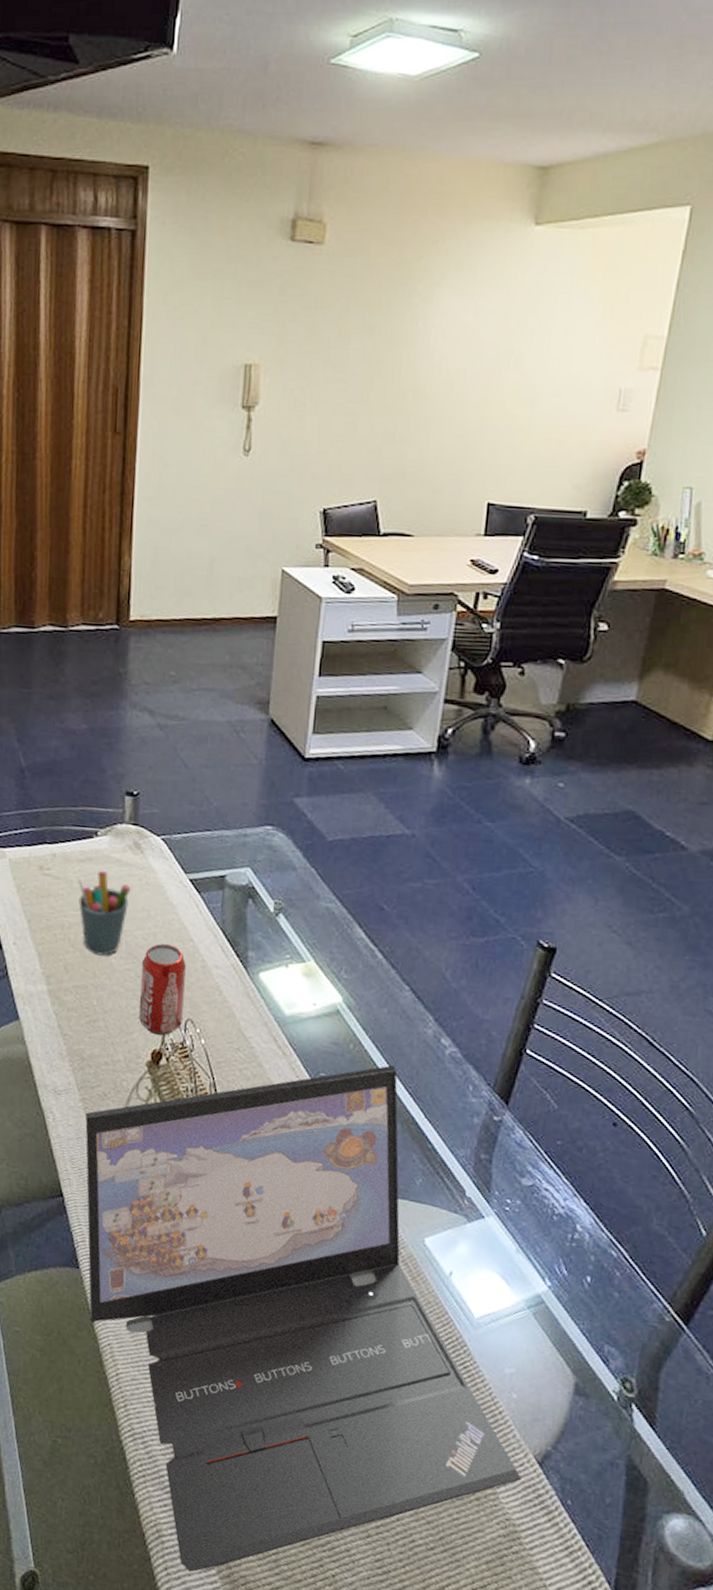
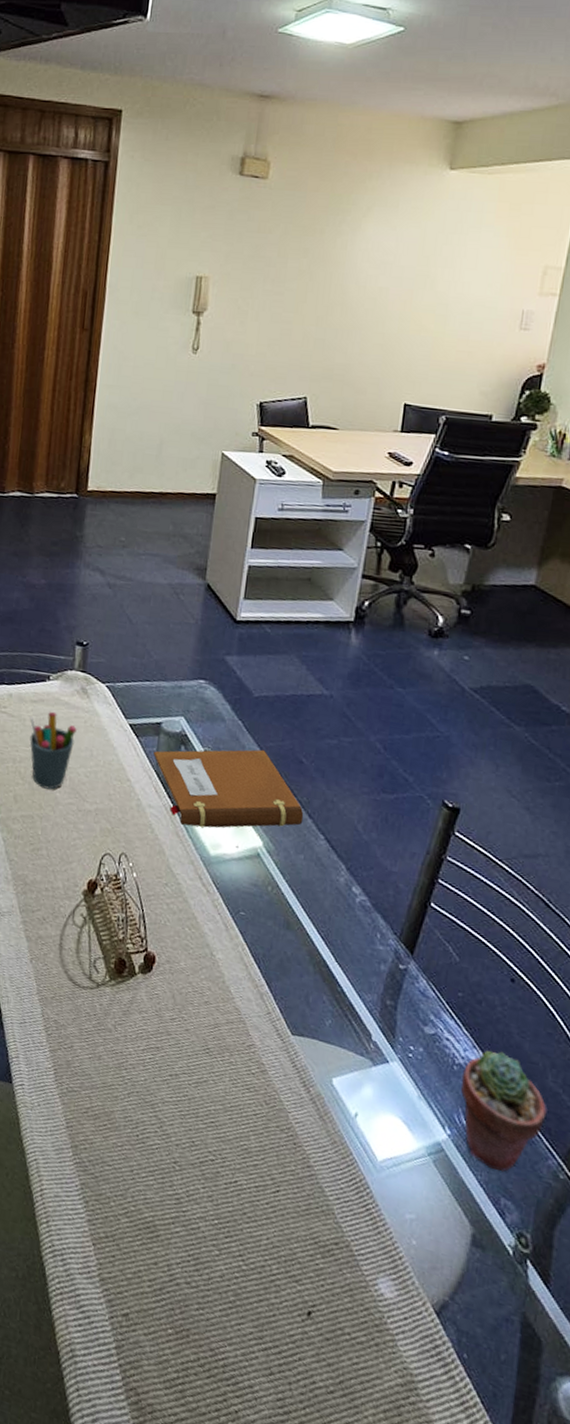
laptop: present [85,1065,521,1572] -> none [19,909,419,1396]
beverage can: present [139,943,186,1036] -> none [78,781,123,868]
notebook: none [218,898,387,986] -> present [153,749,304,828]
potted succulent: none [560,1198,653,1318] -> present [460,1050,548,1171]

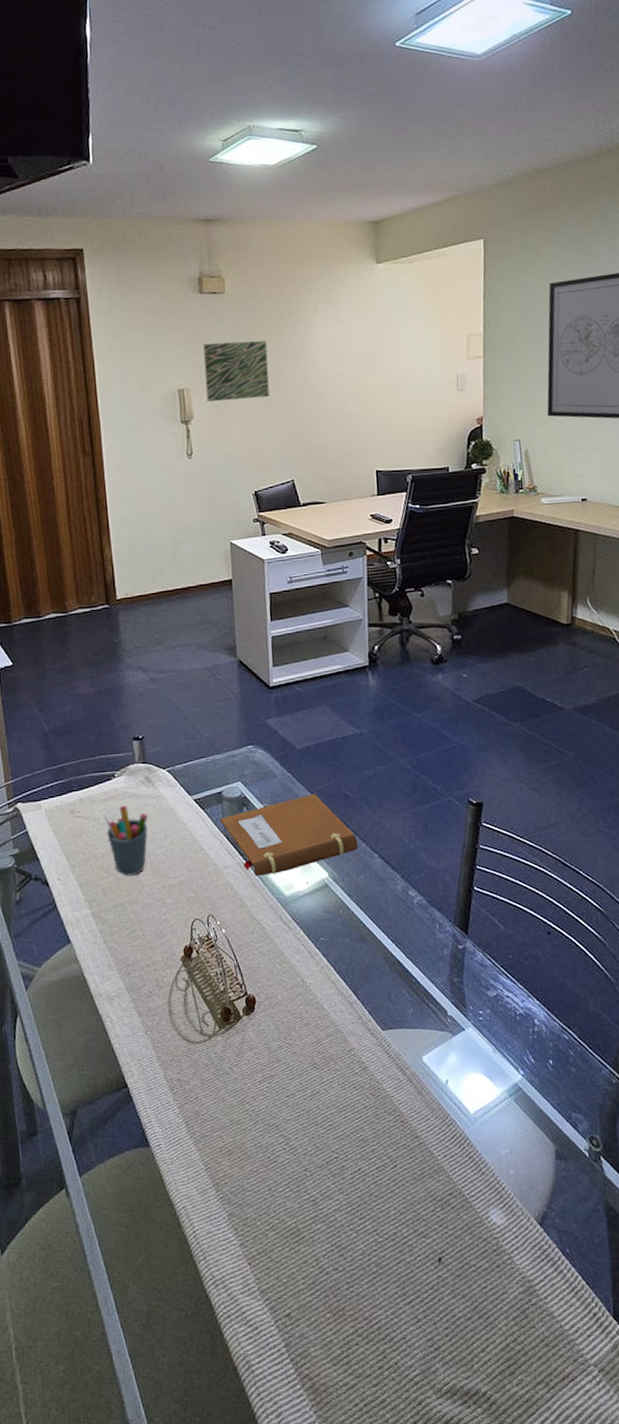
wall art: none [225,230,305,300] -> present [203,341,270,401]
potted succulent: present [460,1050,548,1171] -> none [524,993,594,1092]

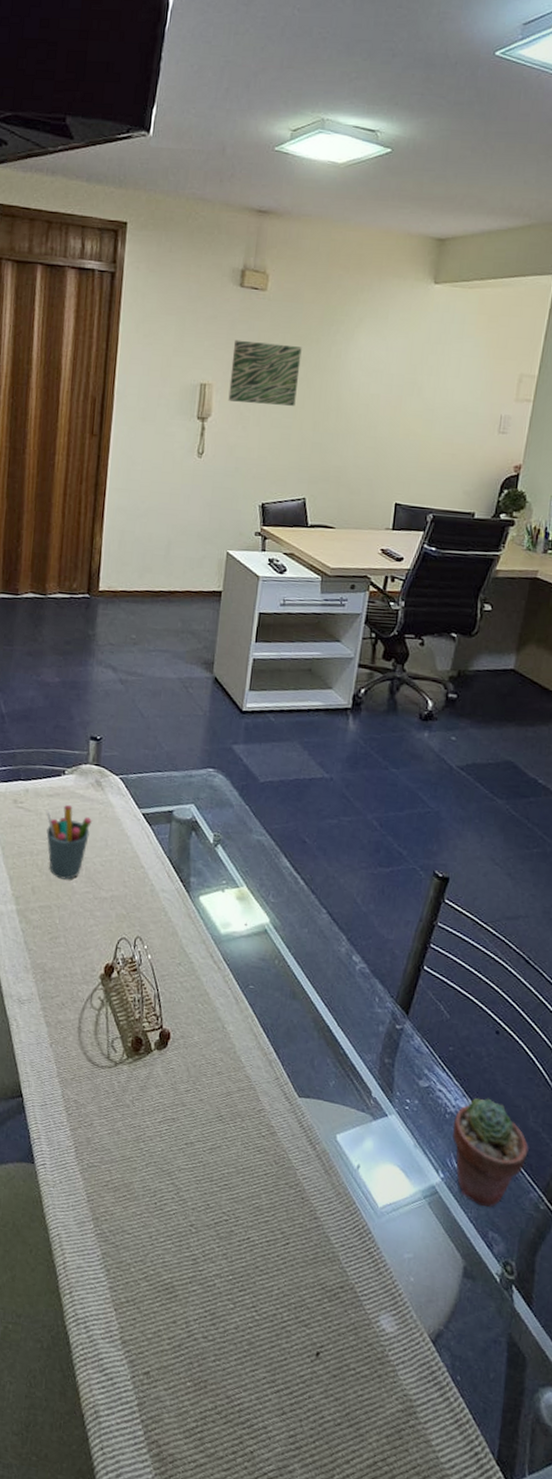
notebook: present [220,793,358,876] -> none [166,831,308,908]
potted succulent: none [524,993,594,1092] -> present [452,1098,529,1207]

